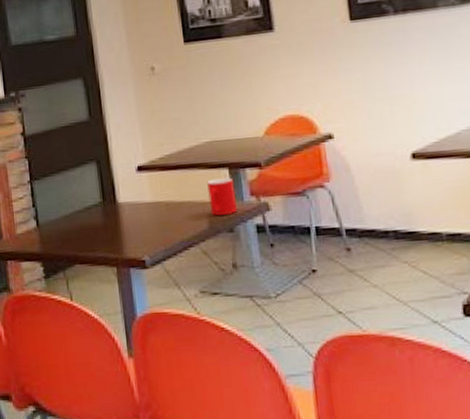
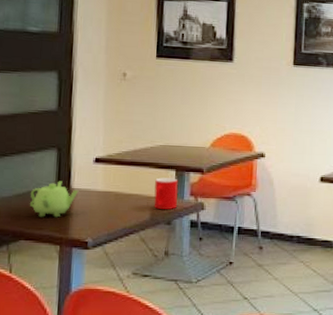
teapot: none [77,196,126,238] -> present [30,181,79,218]

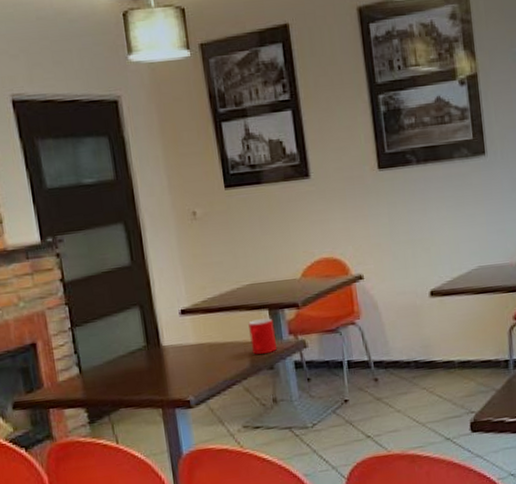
teapot: present [30,181,79,218] -> none [121,340,170,382]

